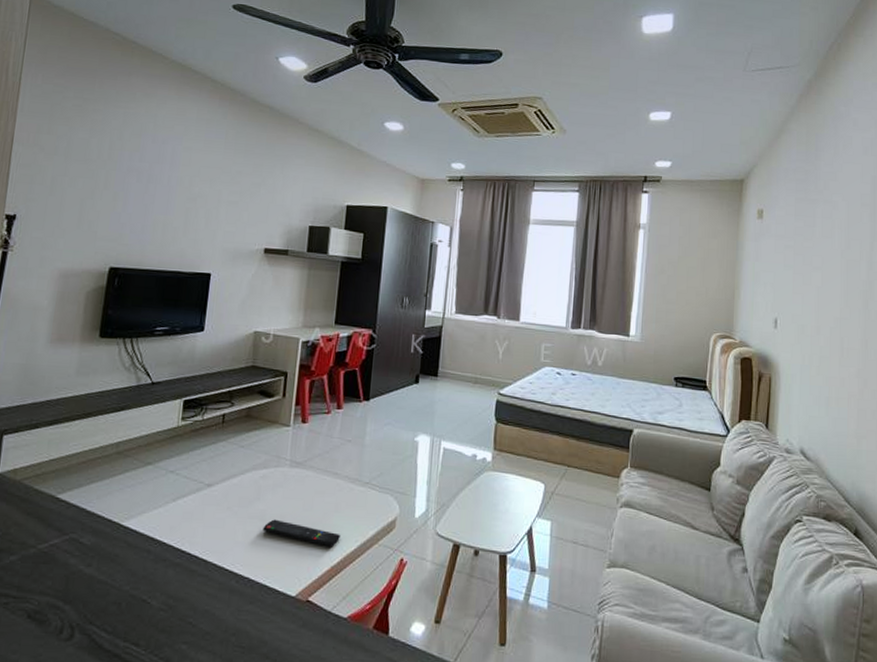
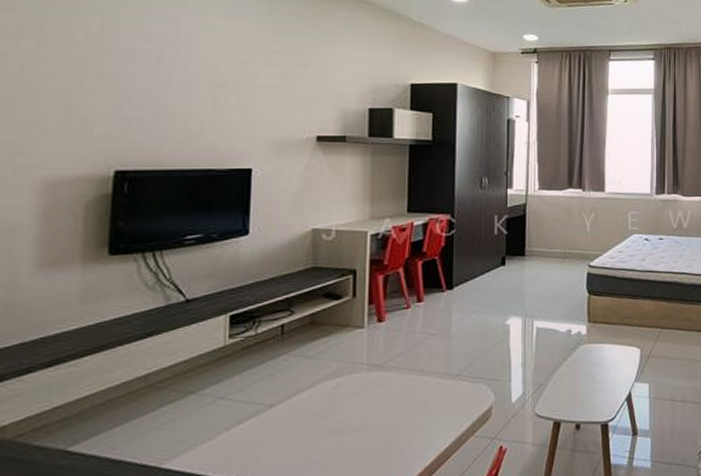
remote control: present [262,519,340,547] -> none [341,429,431,449]

